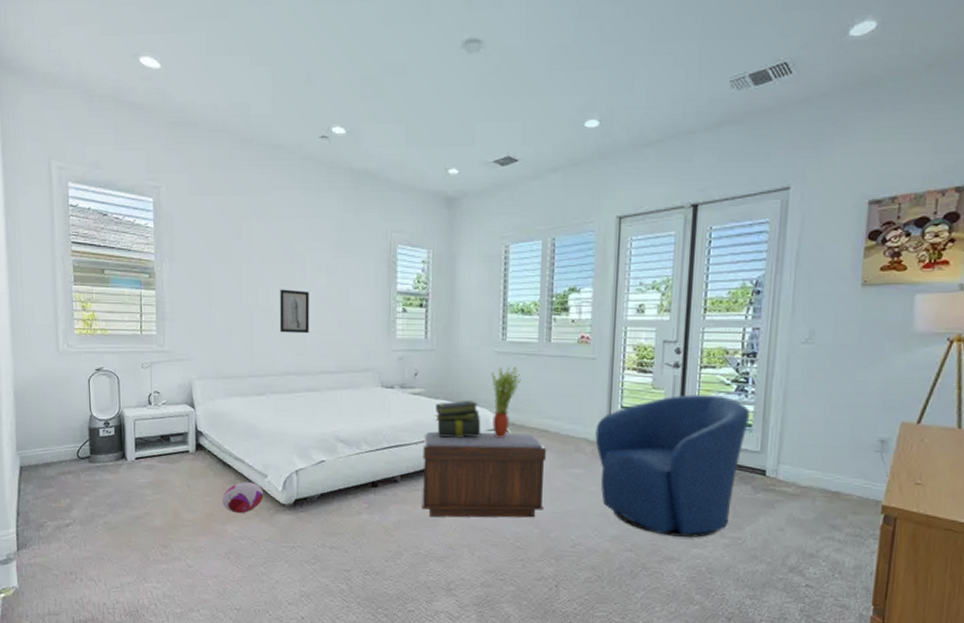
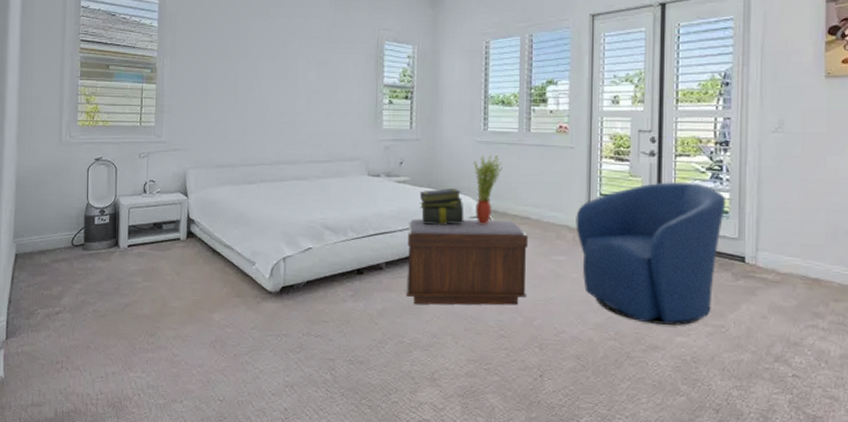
plush toy: present [221,482,264,514] -> none [209,269,251,301]
wall art: present [280,289,309,334] -> none [272,82,301,125]

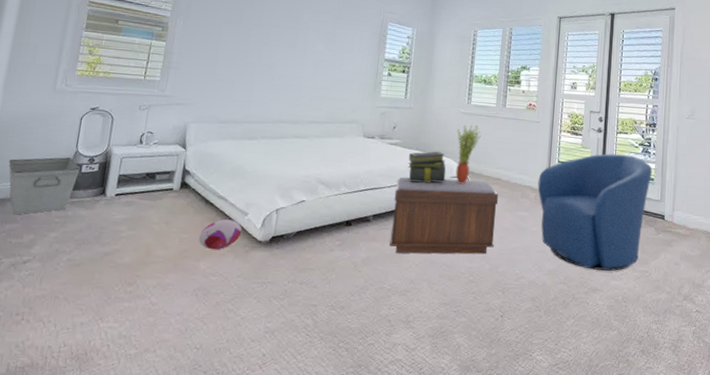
storage bin: none [31,209,93,268] -> present [8,157,80,215]
plush toy: none [209,269,251,301] -> present [198,219,242,250]

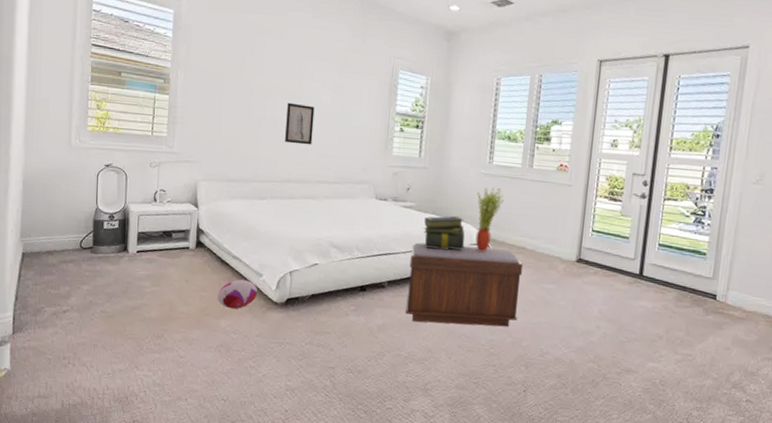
storage bin: present [8,157,80,215] -> none [39,213,102,268]
wall art: none [279,49,309,88] -> present [285,102,315,145]
armchair: present [537,153,653,271] -> none [567,222,706,353]

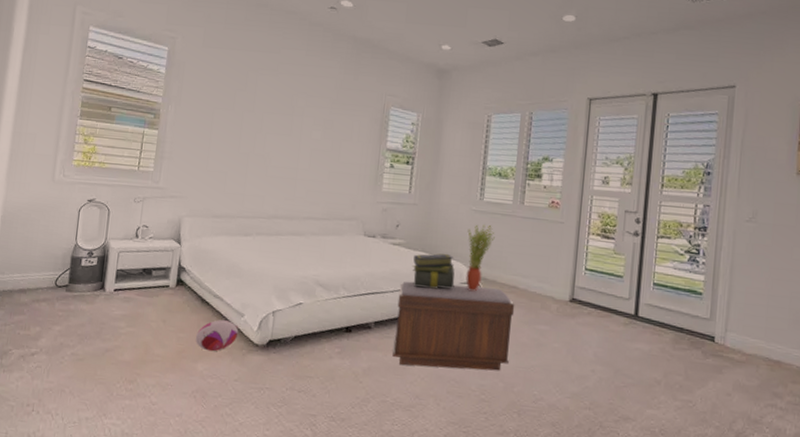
wall art: present [285,102,315,145] -> none [273,138,305,181]

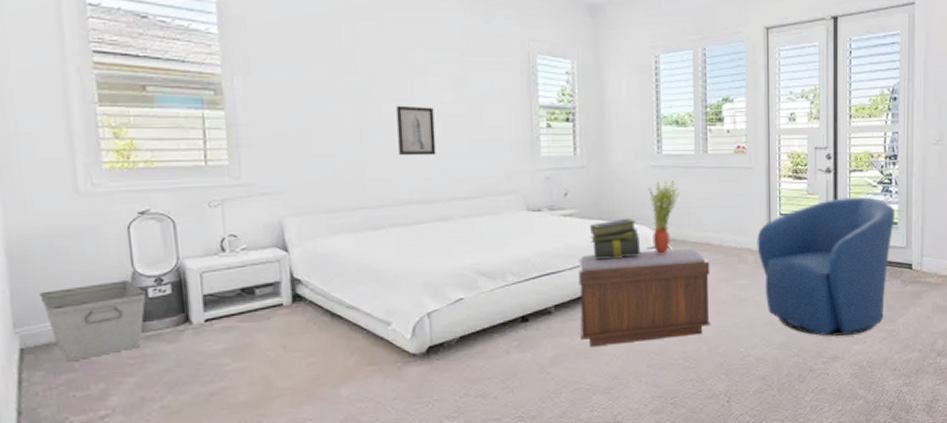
storage bin: none [14,249,80,307] -> present [39,280,146,362]
plush toy: present [195,319,239,352] -> none [331,333,388,373]
wall art: none [273,138,305,181] -> present [396,105,436,156]
armchair: none [560,261,701,399] -> present [757,197,896,336]

